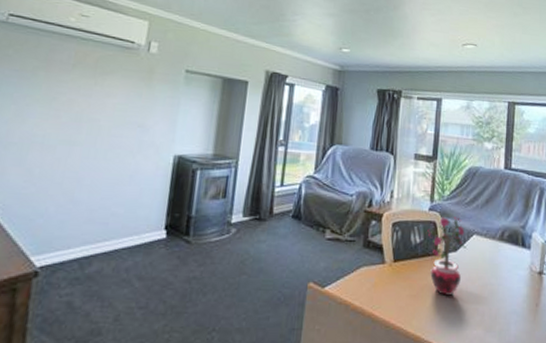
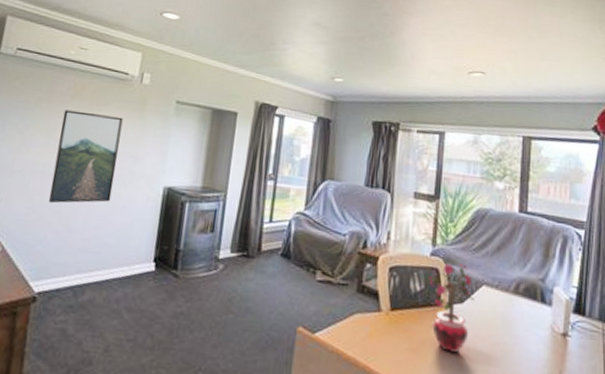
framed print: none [49,79,130,176] -> present [48,109,123,204]

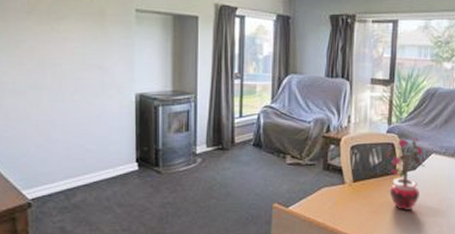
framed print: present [48,109,123,204] -> none [22,27,86,119]

